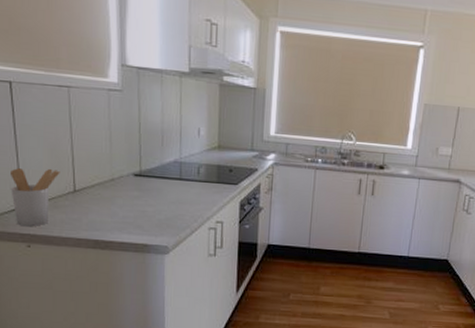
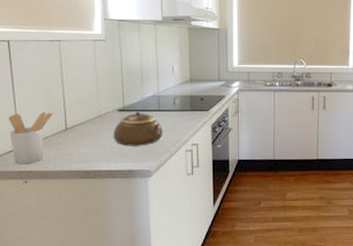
teapot: none [127,177,184,218] -> present [113,111,163,146]

